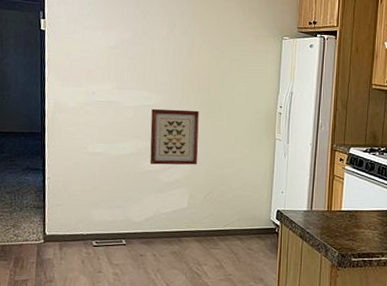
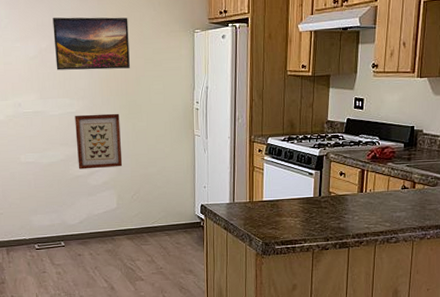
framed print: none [137,11,217,67] -> present [53,17,130,70]

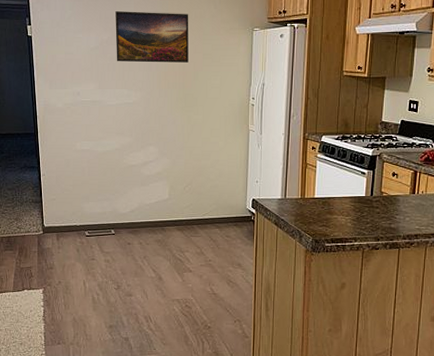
wall art: present [75,113,123,169] -> none [132,106,177,159]

